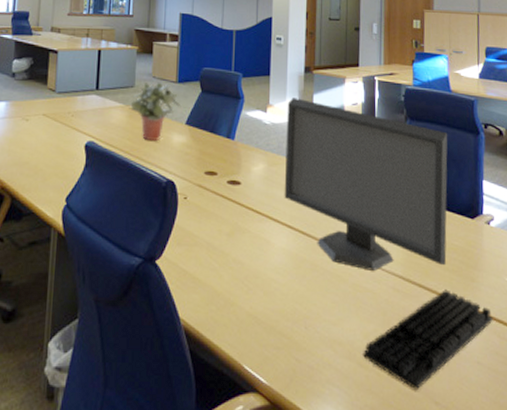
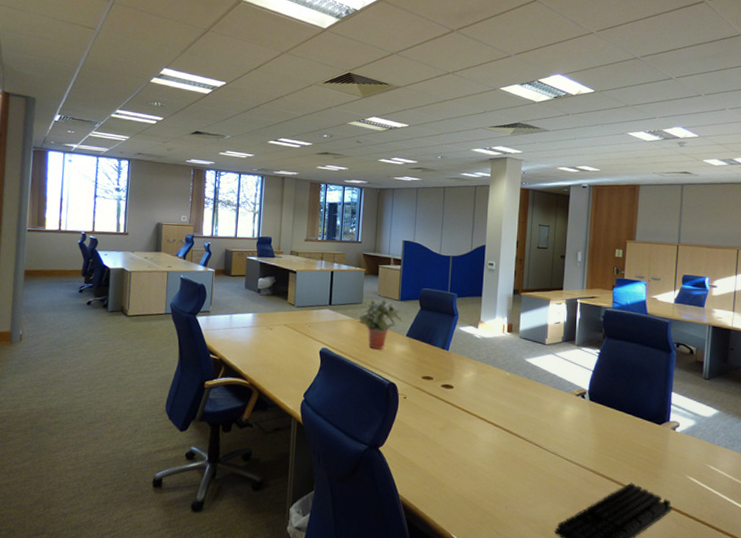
monitor: present [284,98,448,271] -> none [491,316,642,464]

